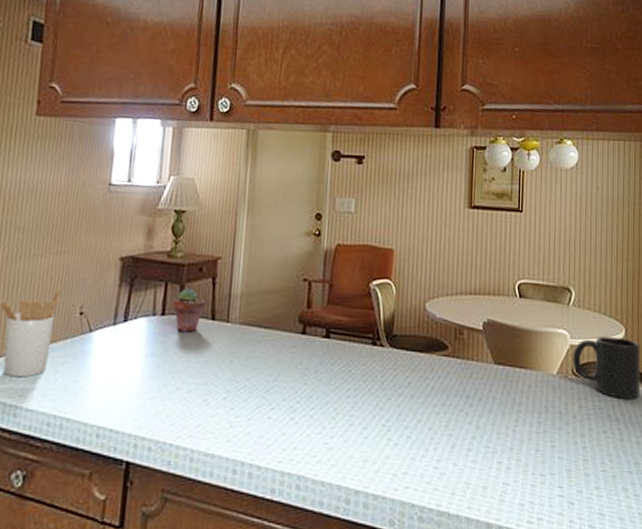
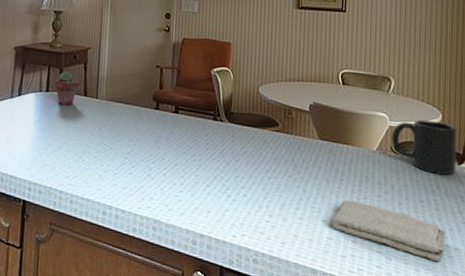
washcloth: none [509,435,632,503] -> present [332,200,446,263]

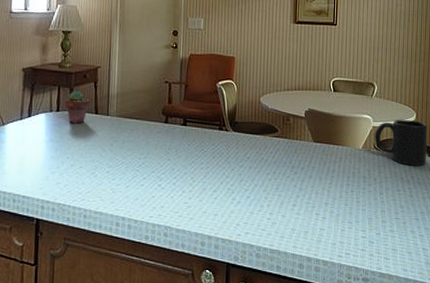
washcloth: present [332,200,446,263] -> none [324,194,418,241]

